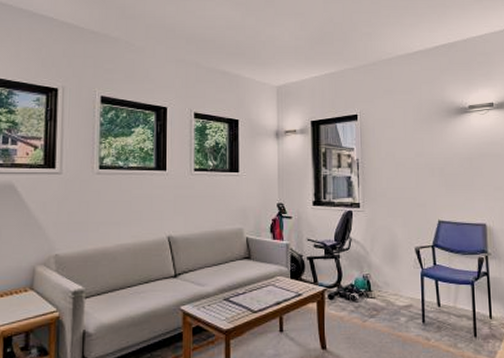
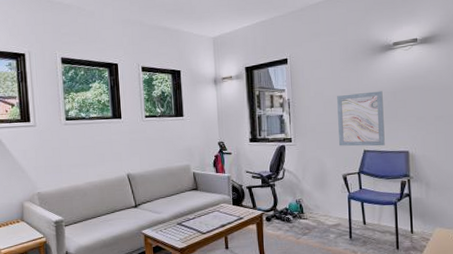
wall art: none [410,156,461,217] -> present [337,91,385,147]

